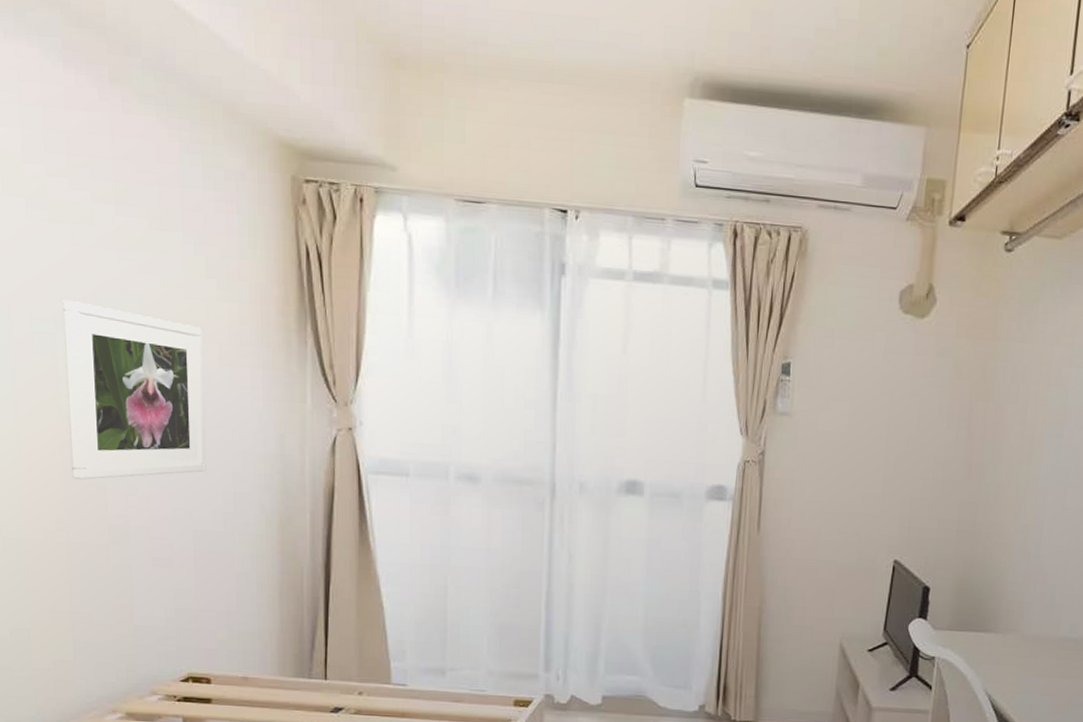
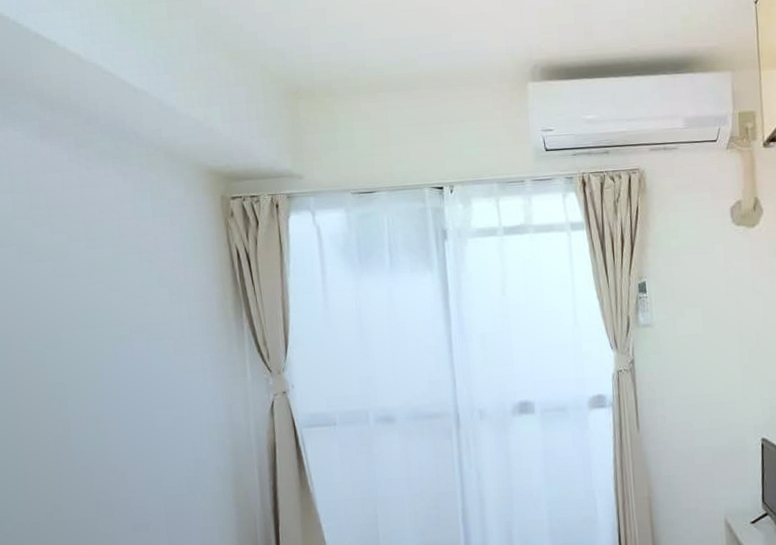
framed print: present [63,299,206,480] -> none [49,321,171,467]

